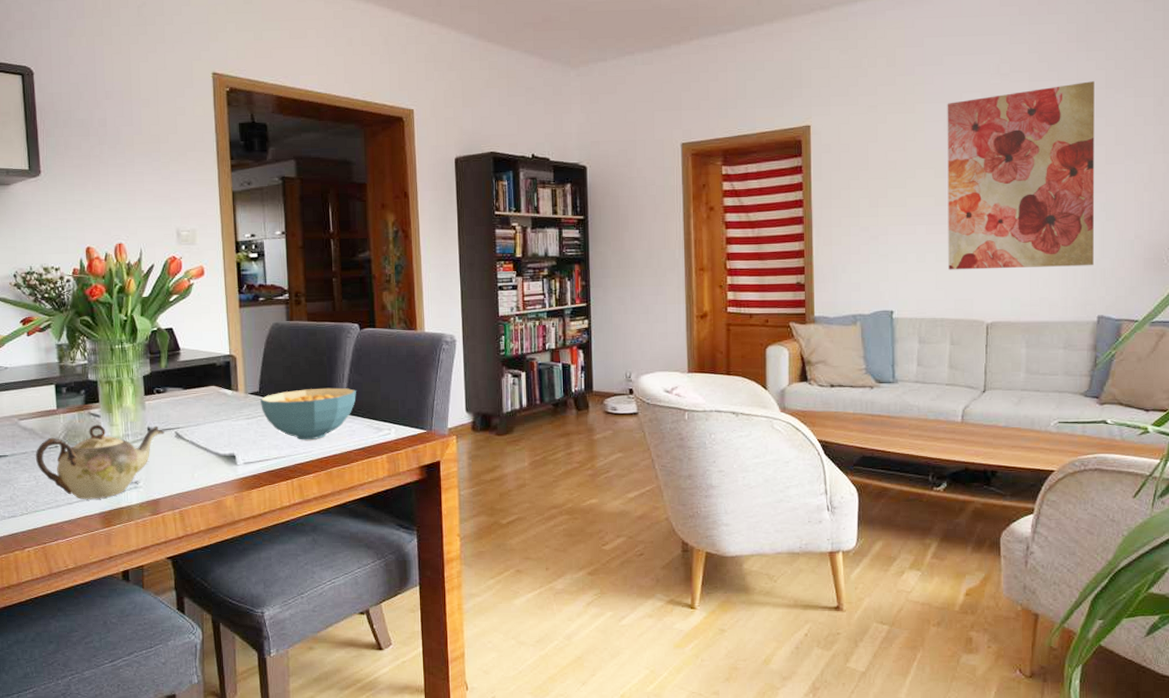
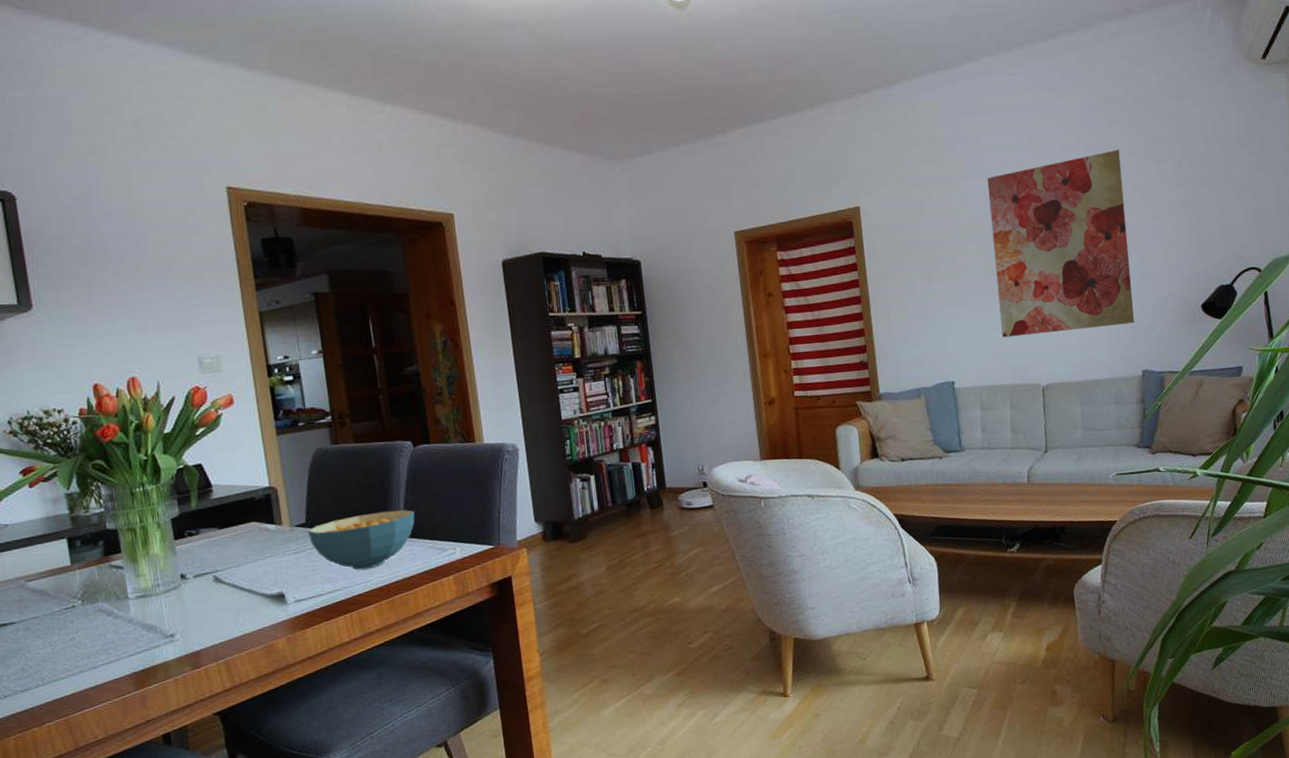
teapot: present [35,424,165,499] -> none [48,571,201,662]

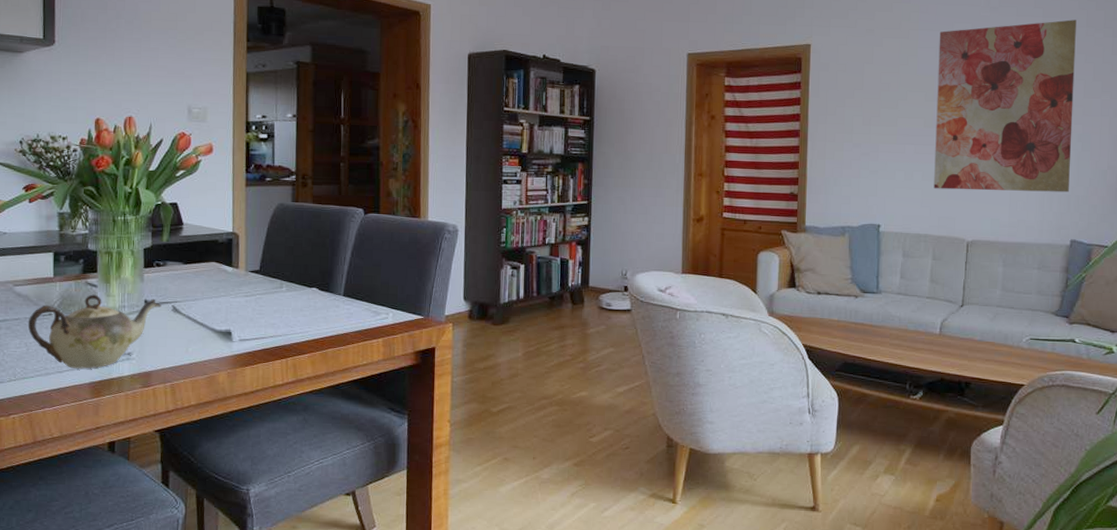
teapot: none [48,571,201,662] -> present [27,294,162,369]
cereal bowl: present [307,510,415,570] -> none [259,269,357,321]

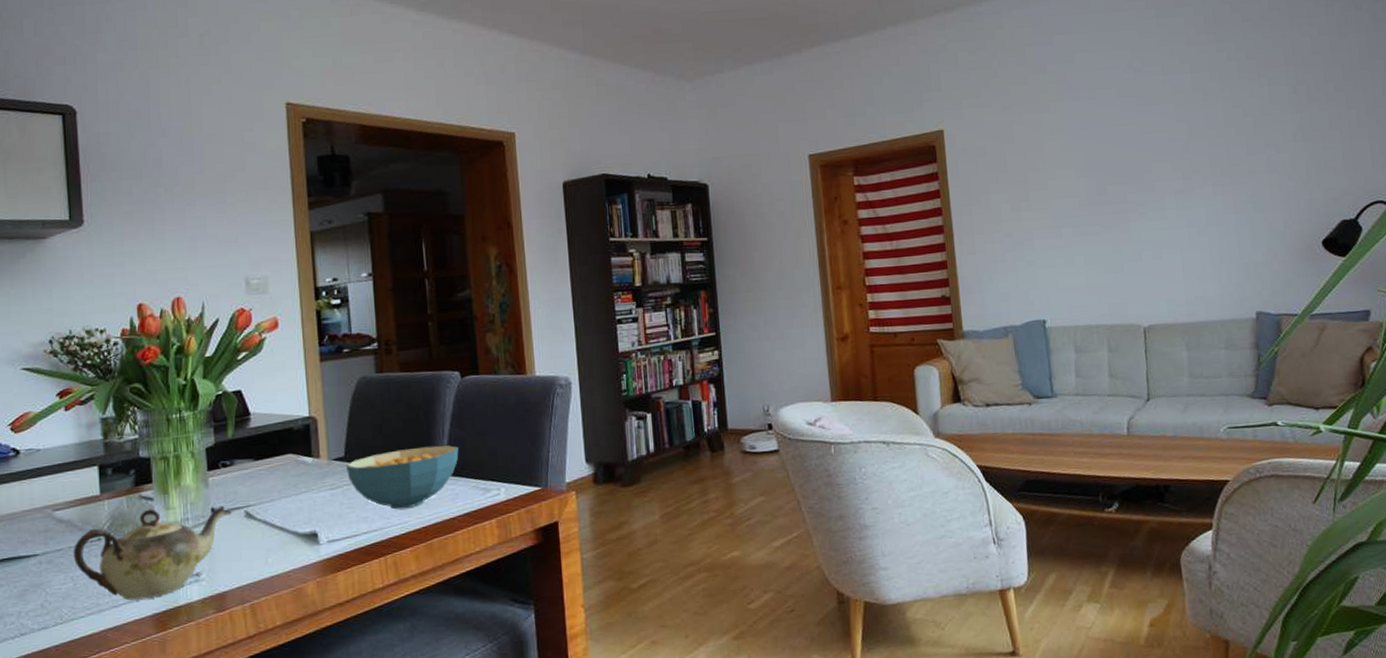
cereal bowl: none [259,269,357,321] -> present [345,445,459,510]
wall art: present [934,20,1077,193] -> none [1082,72,1247,273]

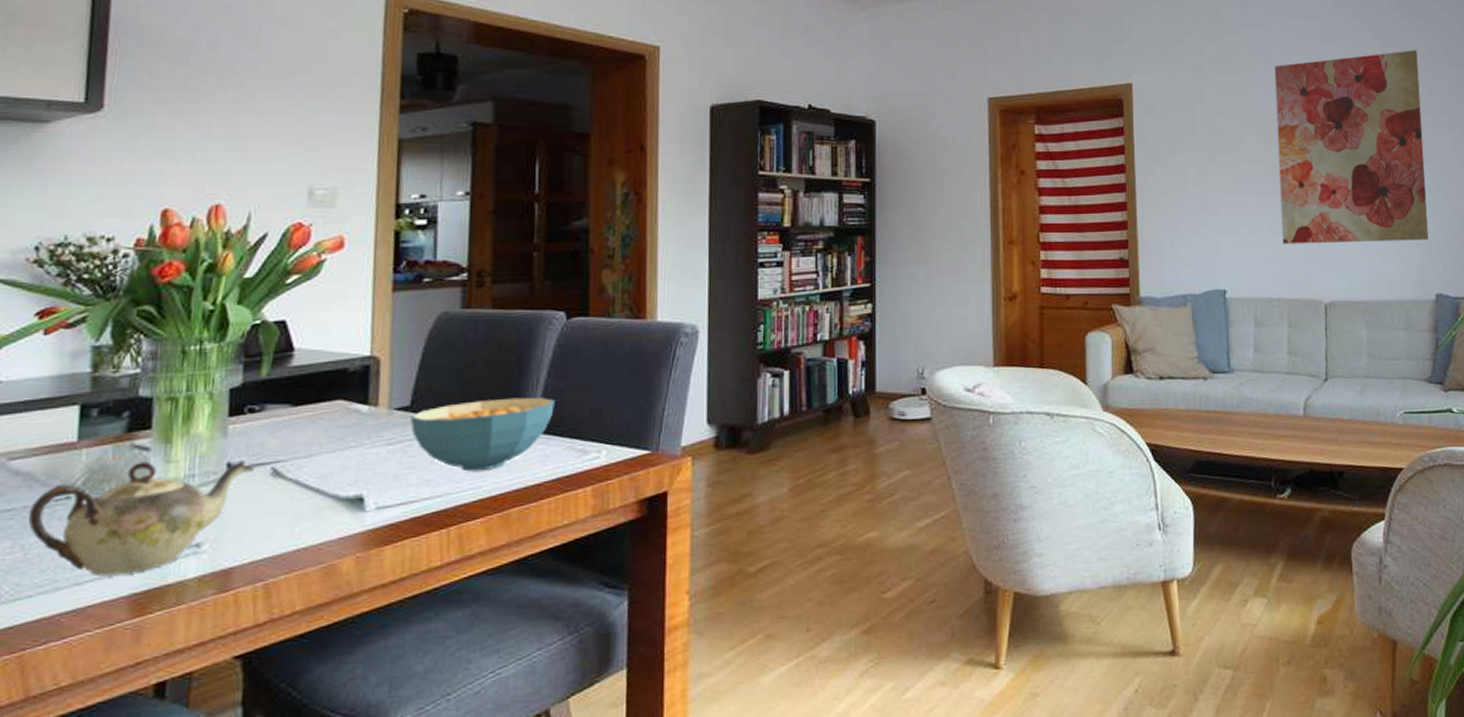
wall art: none [1082,72,1247,273] -> present [1274,50,1429,244]

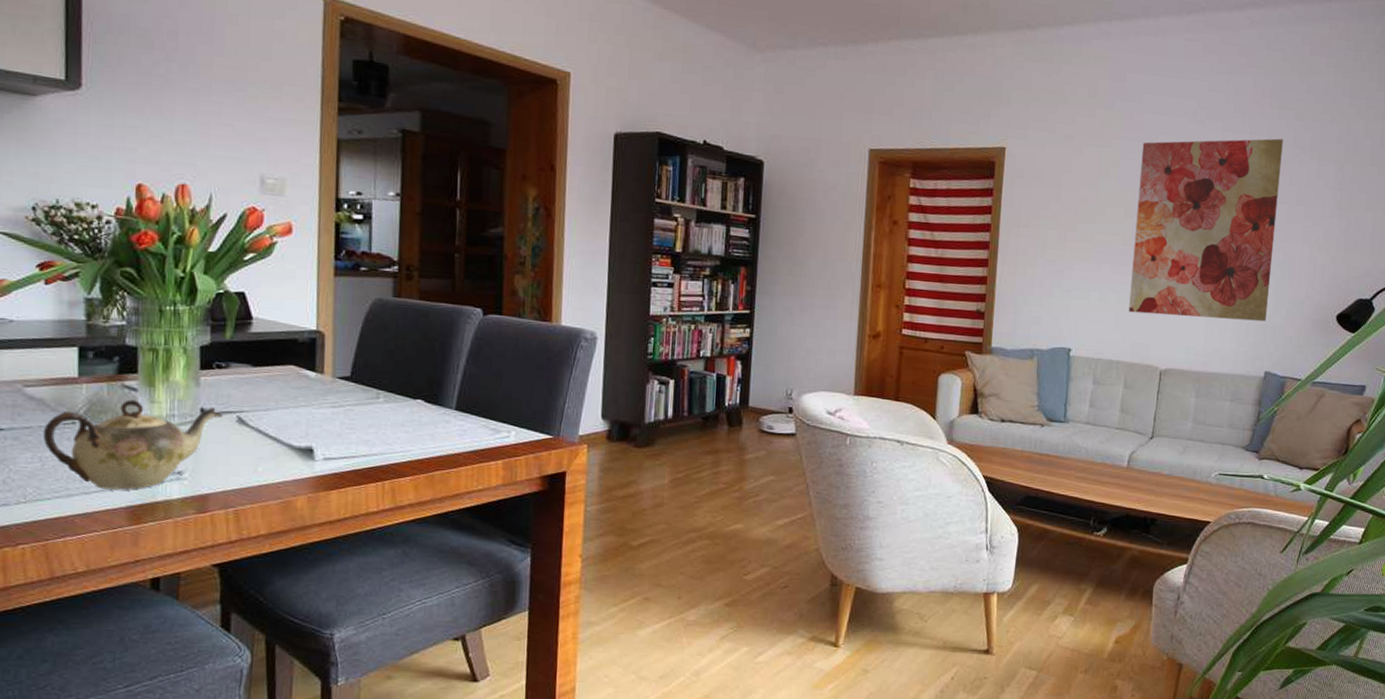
cereal bowl: present [410,397,555,472] -> none [350,378,472,438]

